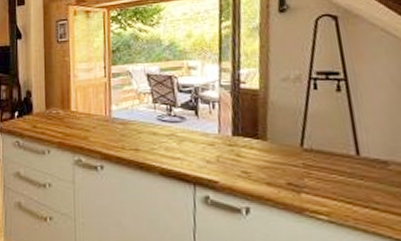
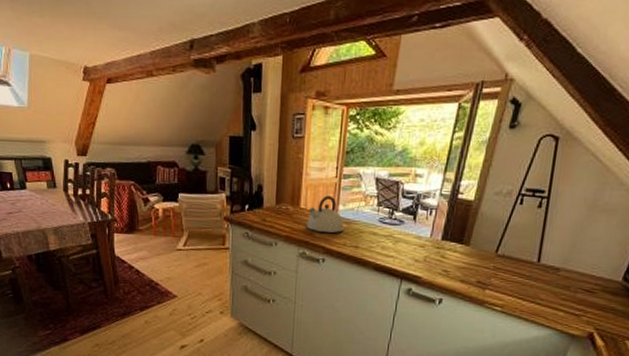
kettle: none [79,96,120,135] -> present [307,195,344,233]

